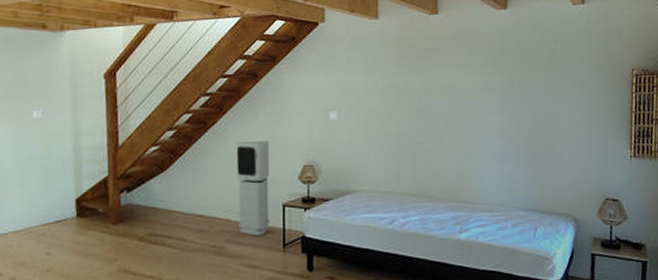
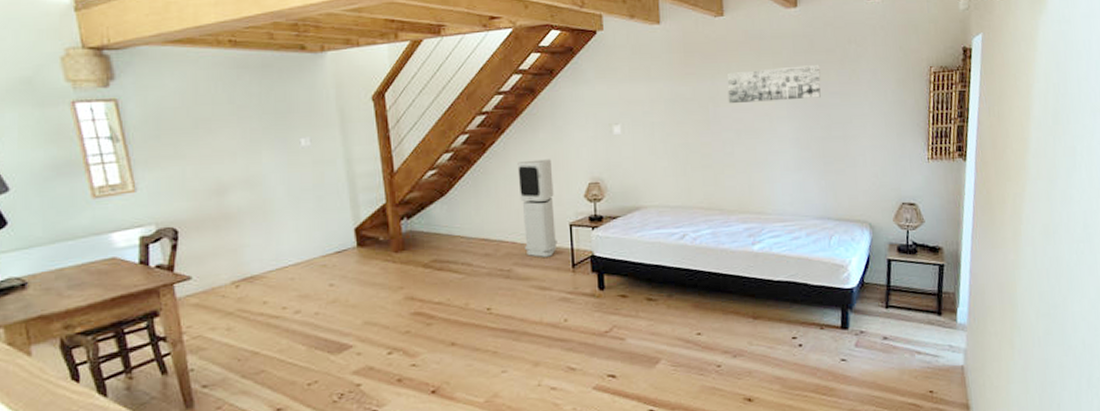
wall art: none [439,62,529,96] -> present [727,64,821,104]

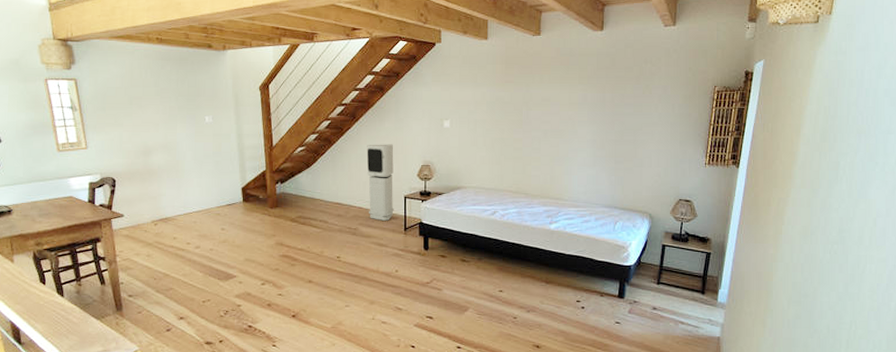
wall art: present [727,64,821,104] -> none [539,79,618,109]

